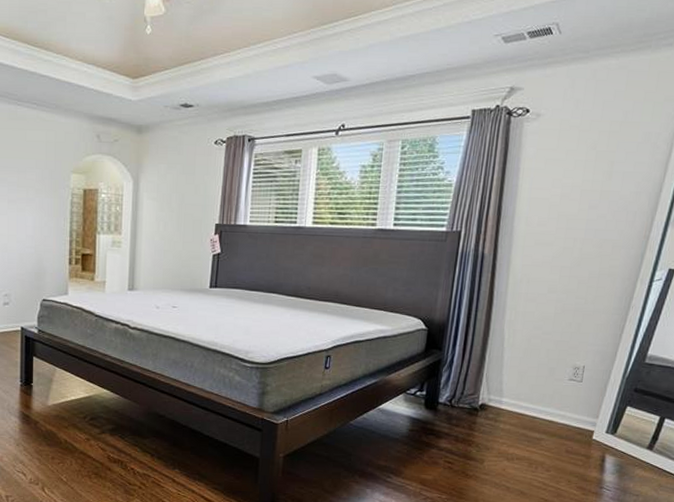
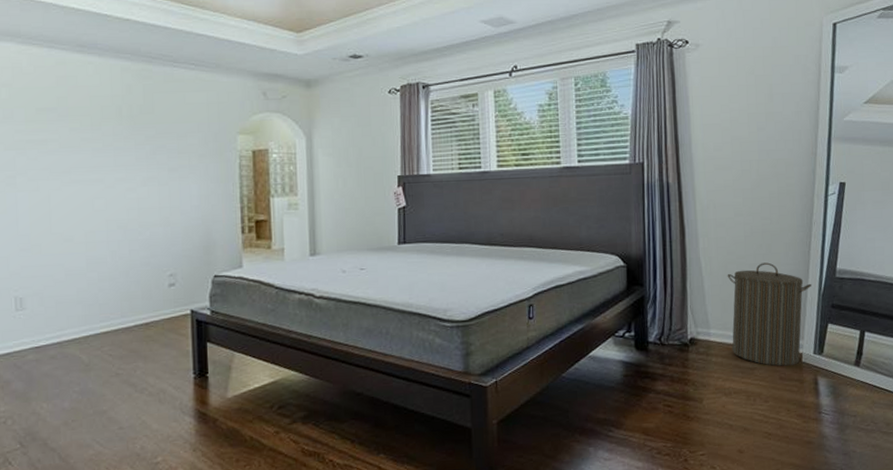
laundry hamper: none [522,341,617,441] -> present [727,262,811,366]

